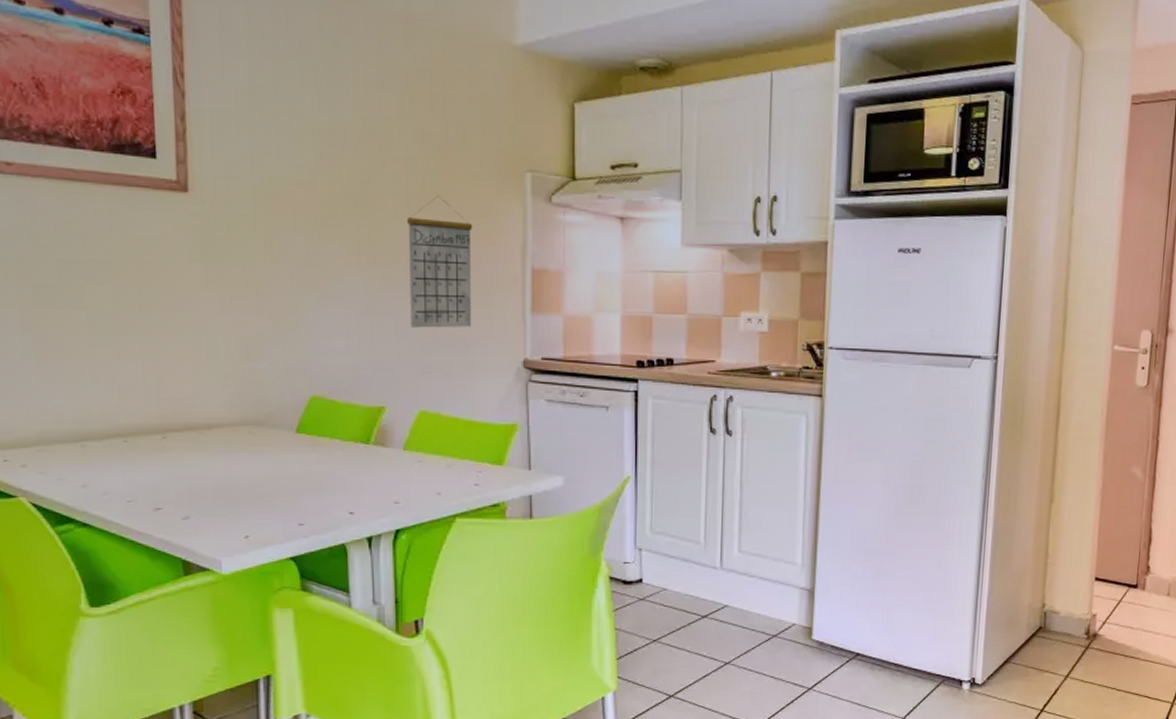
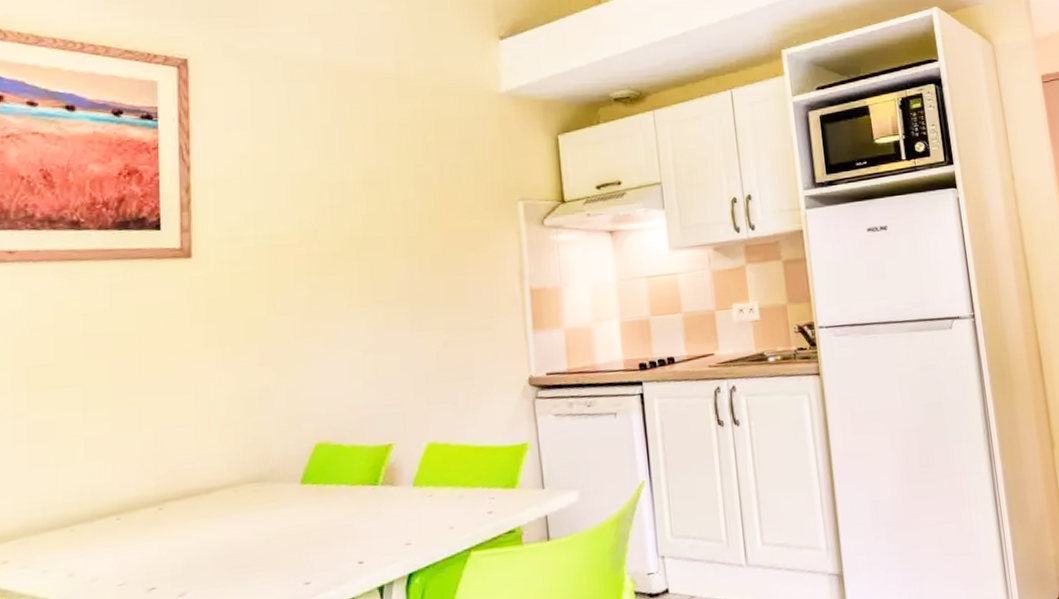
calendar: present [406,195,473,328] -> none [406,231,476,361]

